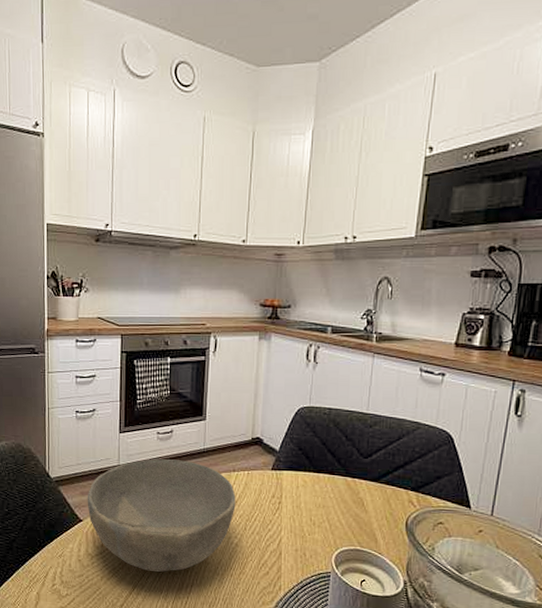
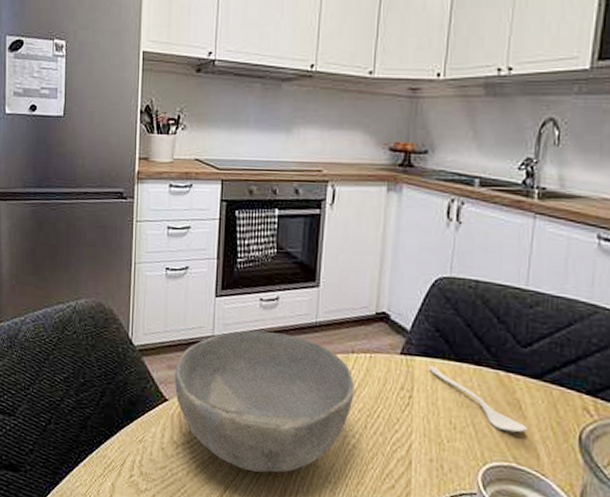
spoon: none [293,477,369,524] -> present [428,365,529,433]

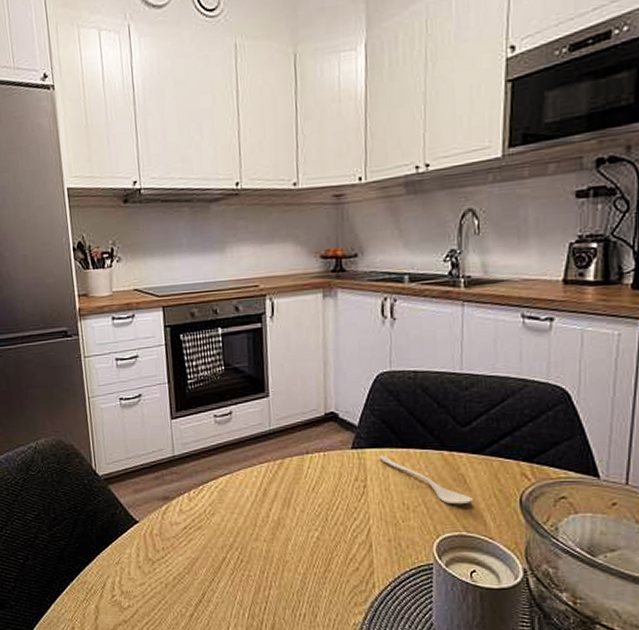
bowl: present [174,330,355,473] -> none [141,445,313,575]

